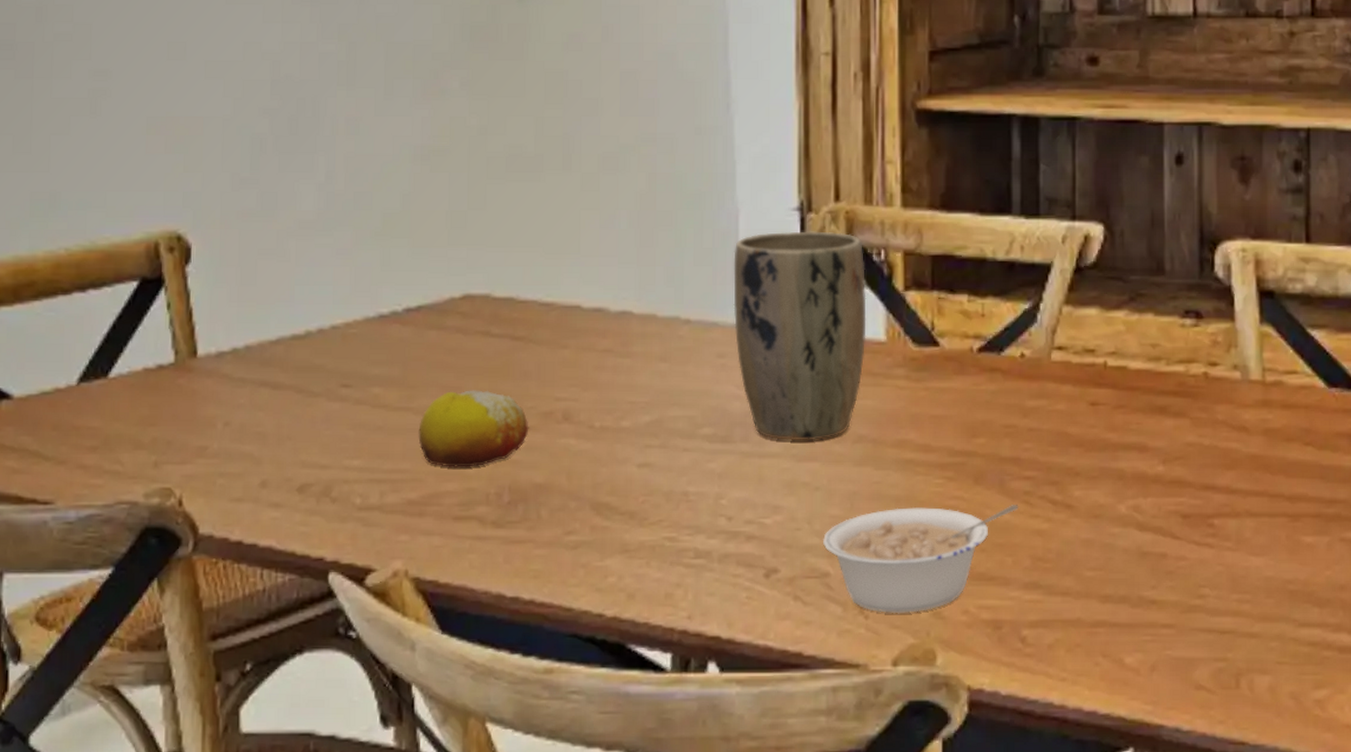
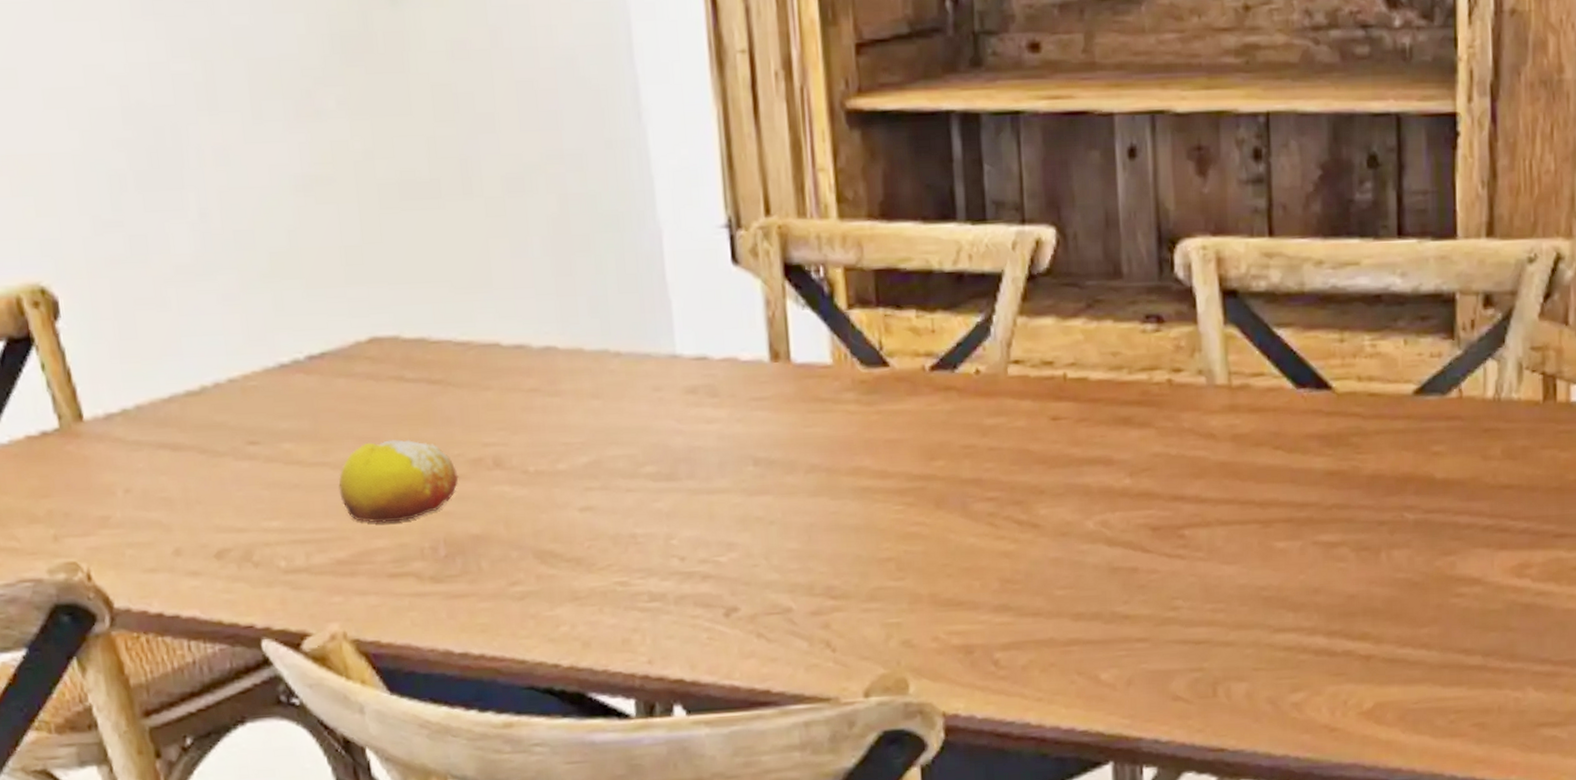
plant pot: present [733,231,867,441] -> none [660,249,811,475]
legume: present [823,505,1019,614] -> none [782,527,983,645]

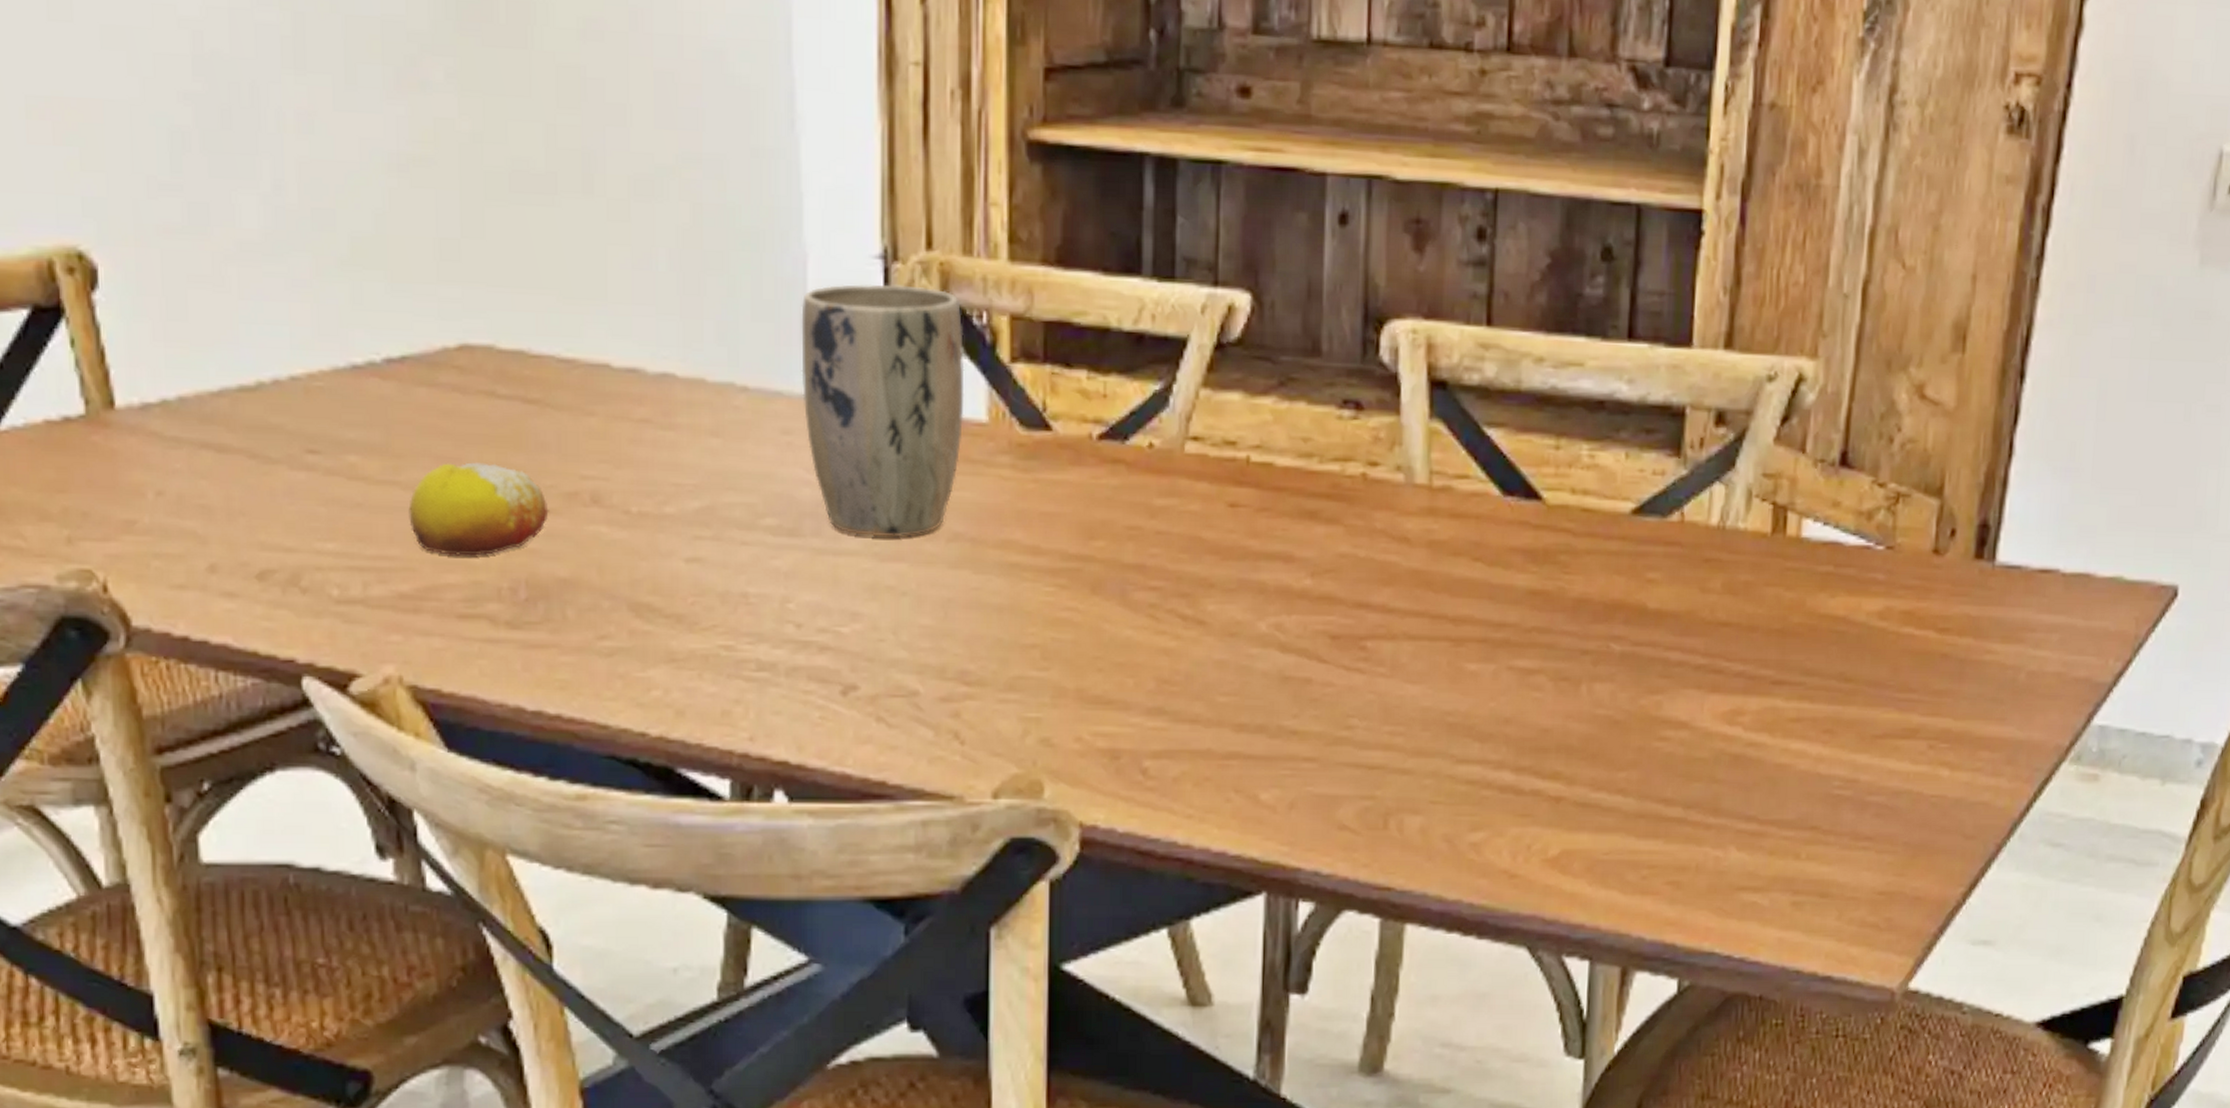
plant pot: none [660,249,811,475] -> present [801,284,965,537]

